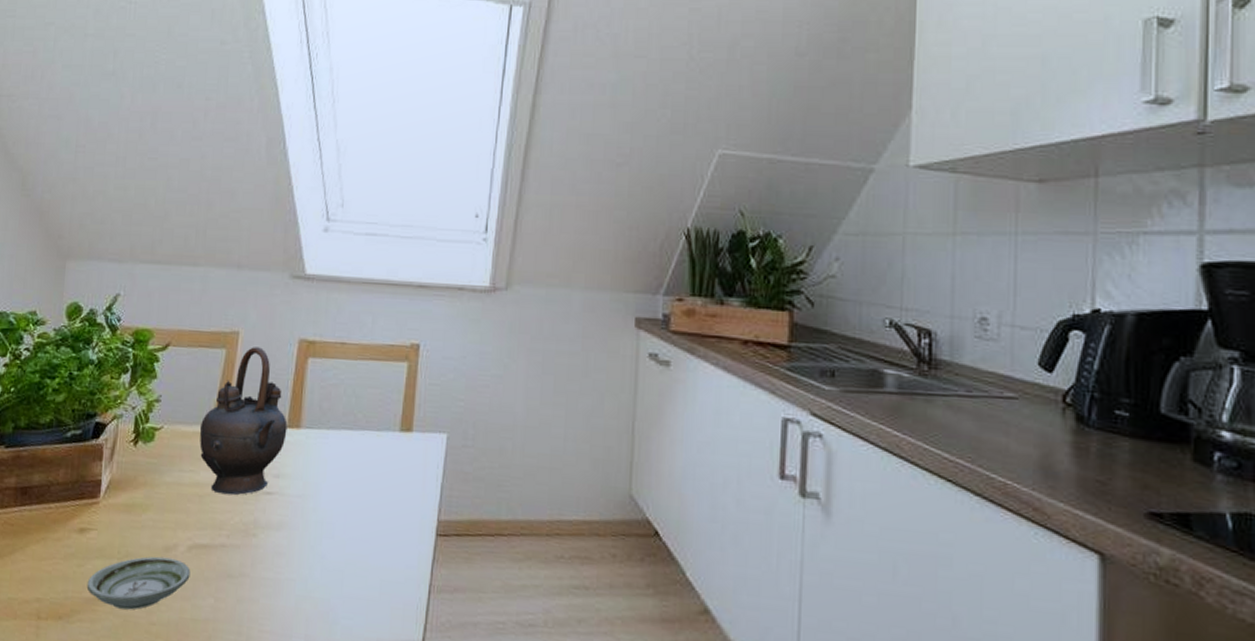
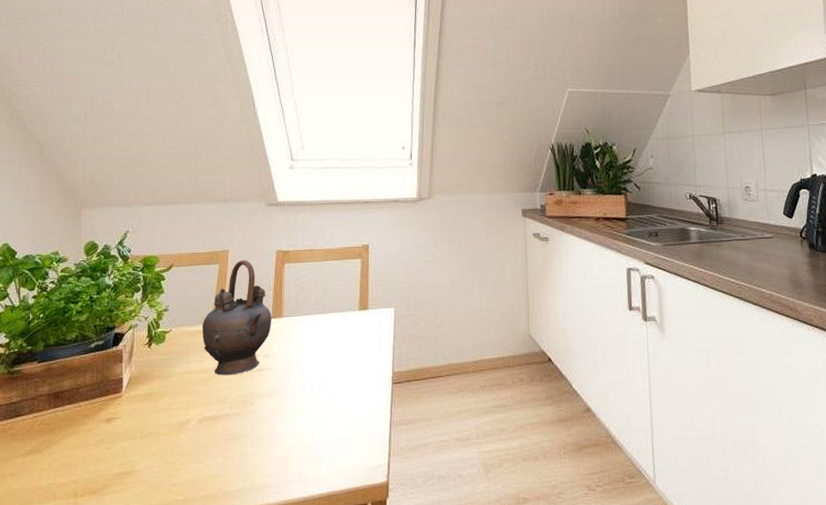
saucer: present [86,556,191,610] -> none [115,431,202,477]

